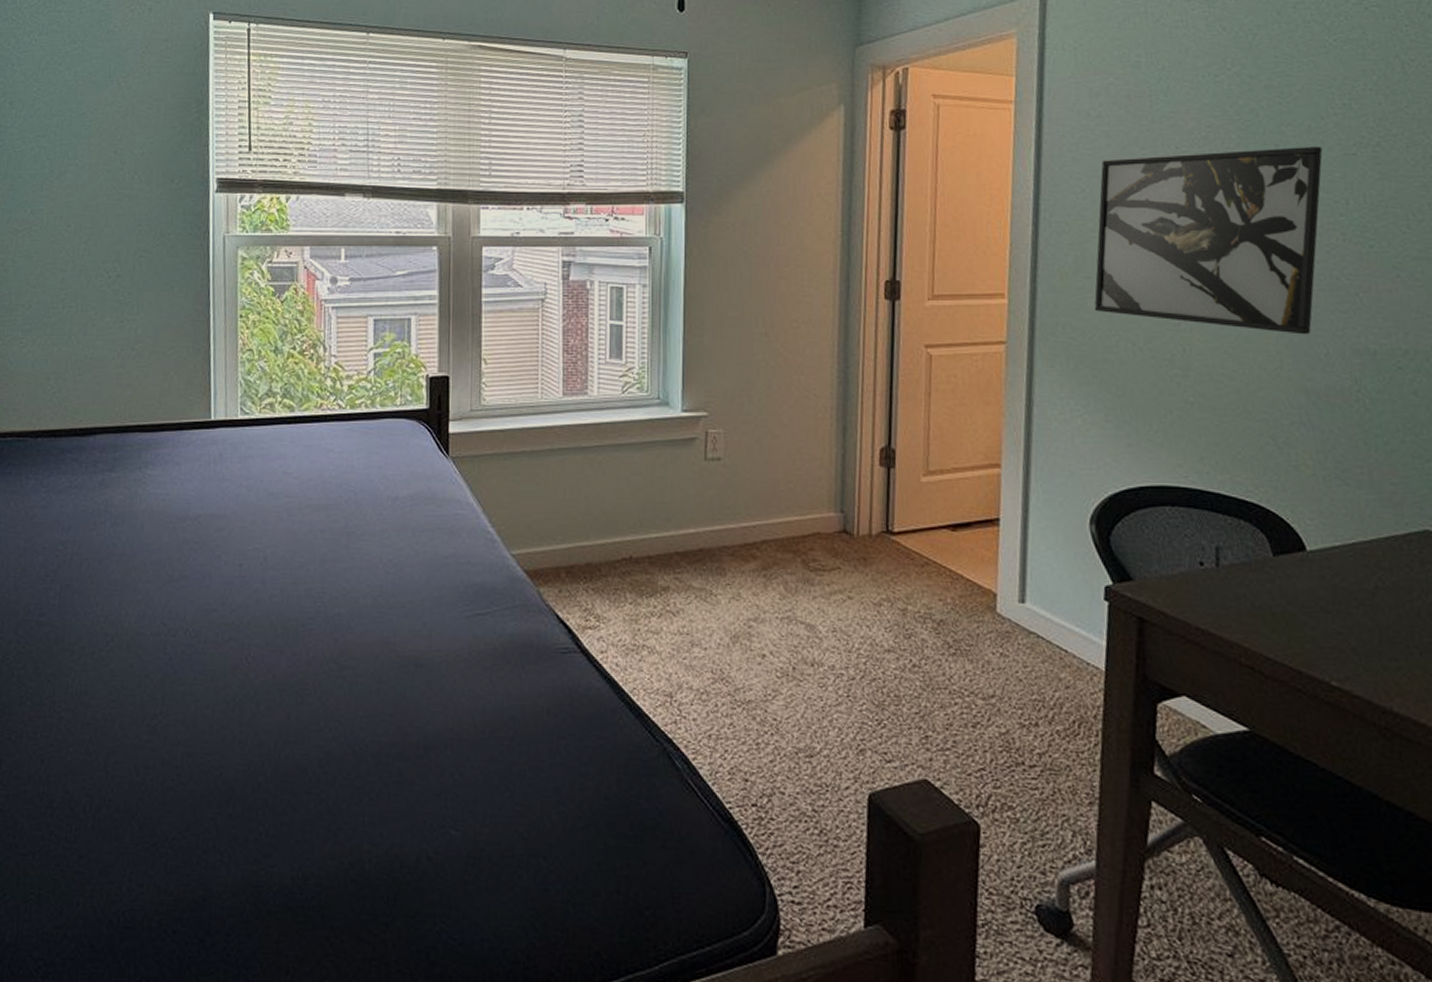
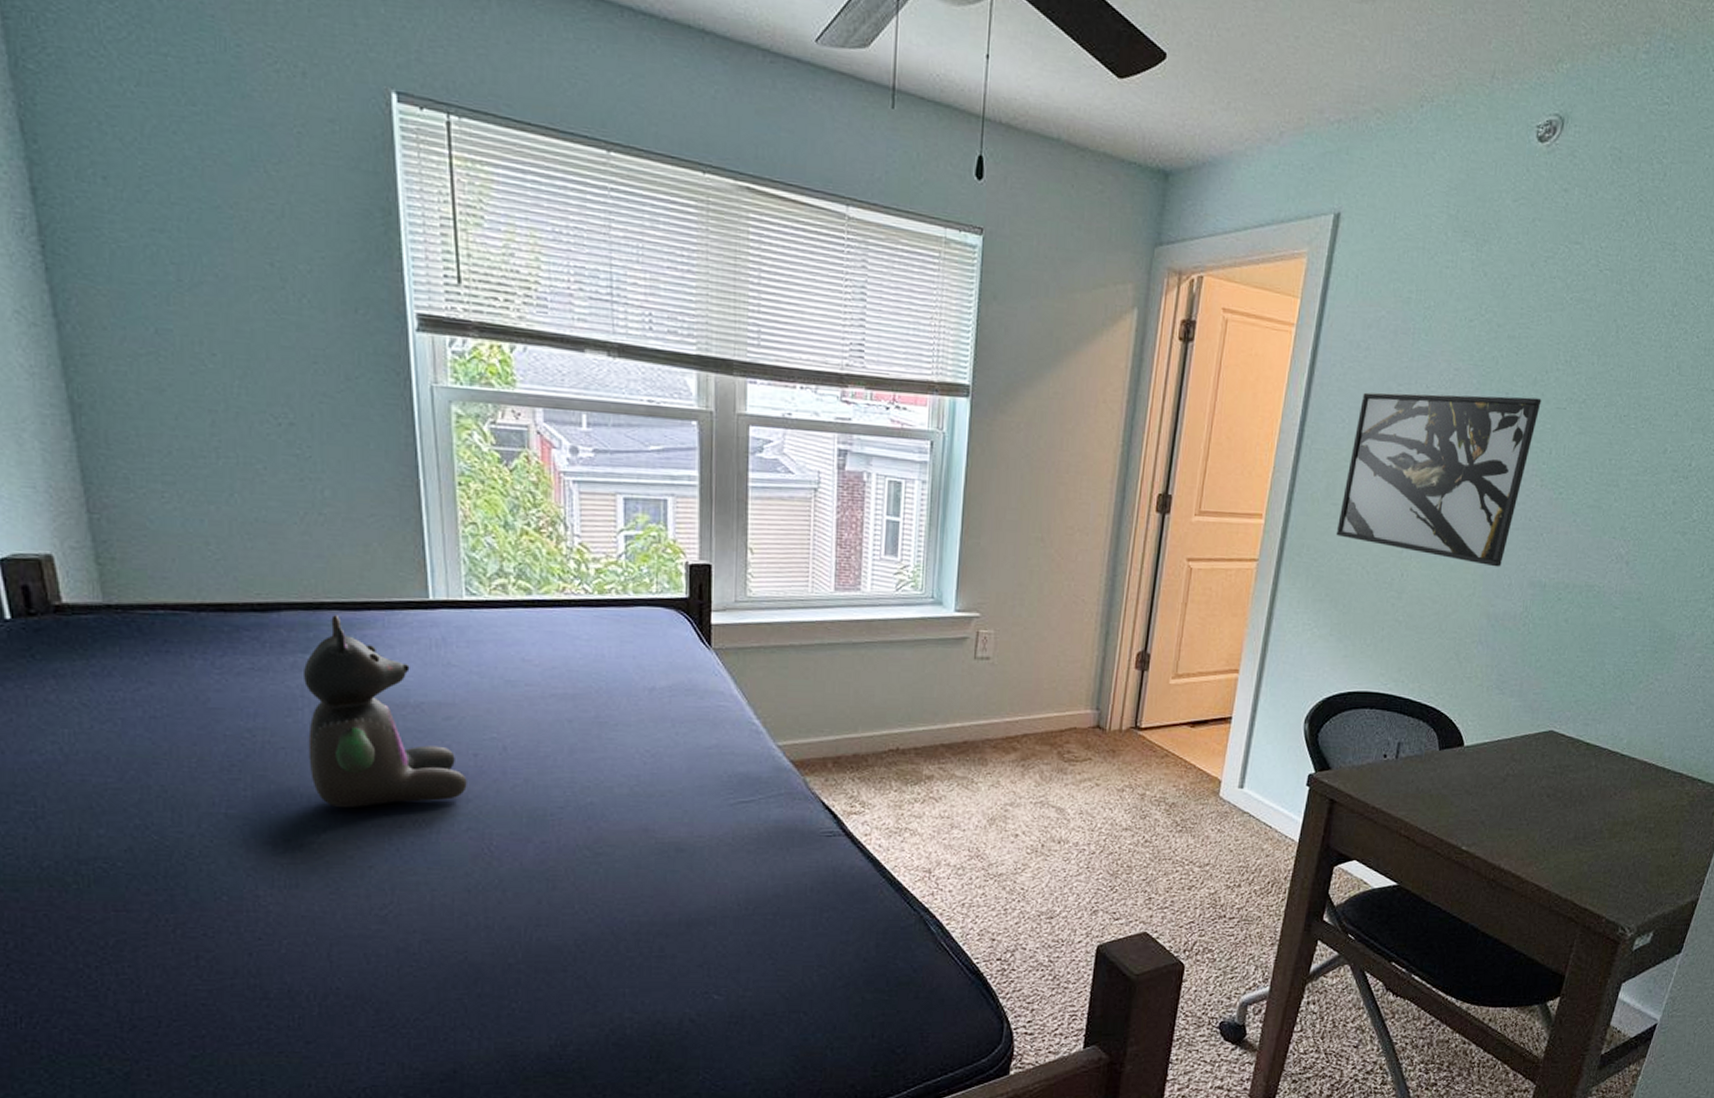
stuffed bear: none [105,437,232,617] -> present [302,615,467,809]

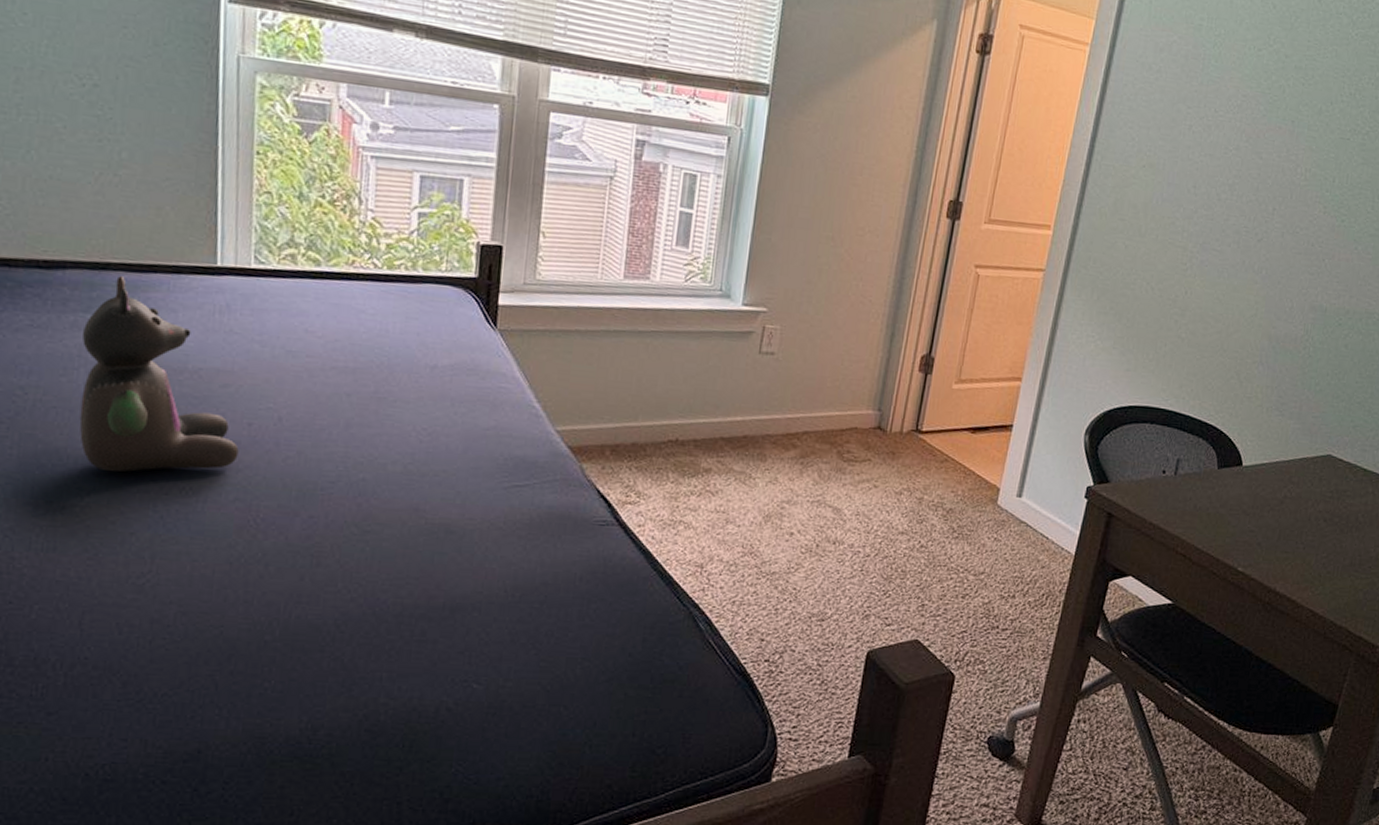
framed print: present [1336,392,1542,567] -> none [1122,113,1326,290]

